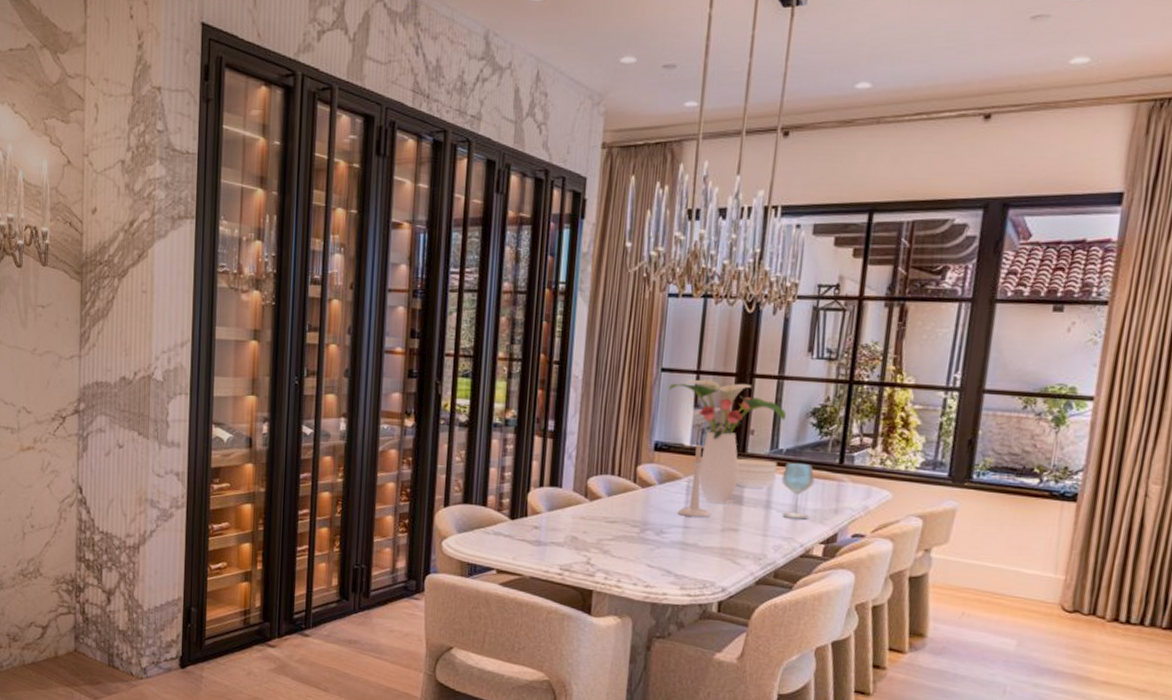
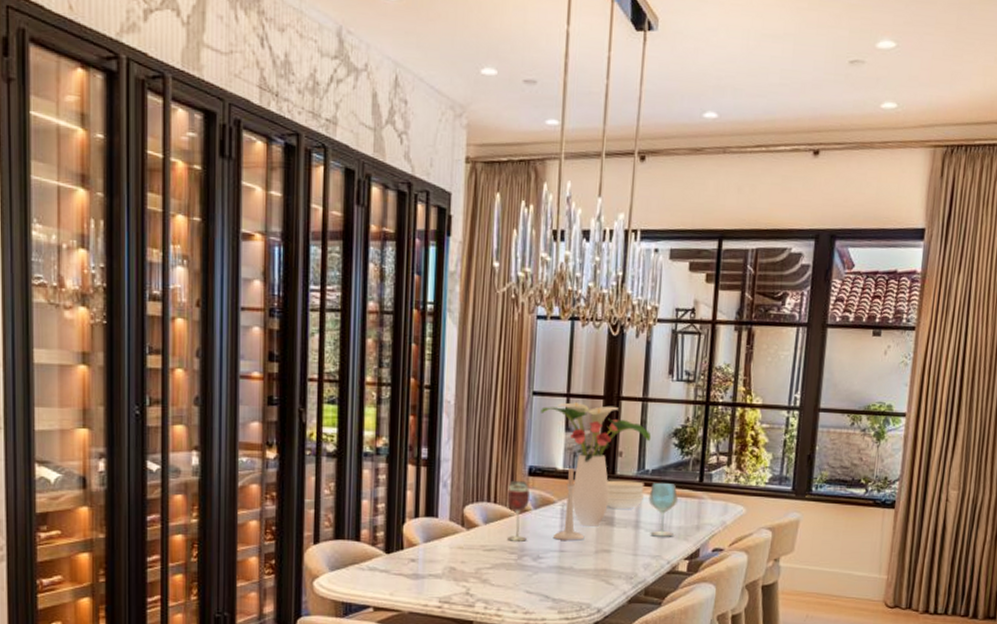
wineglass: none [631,454,656,516] -> present [507,480,531,542]

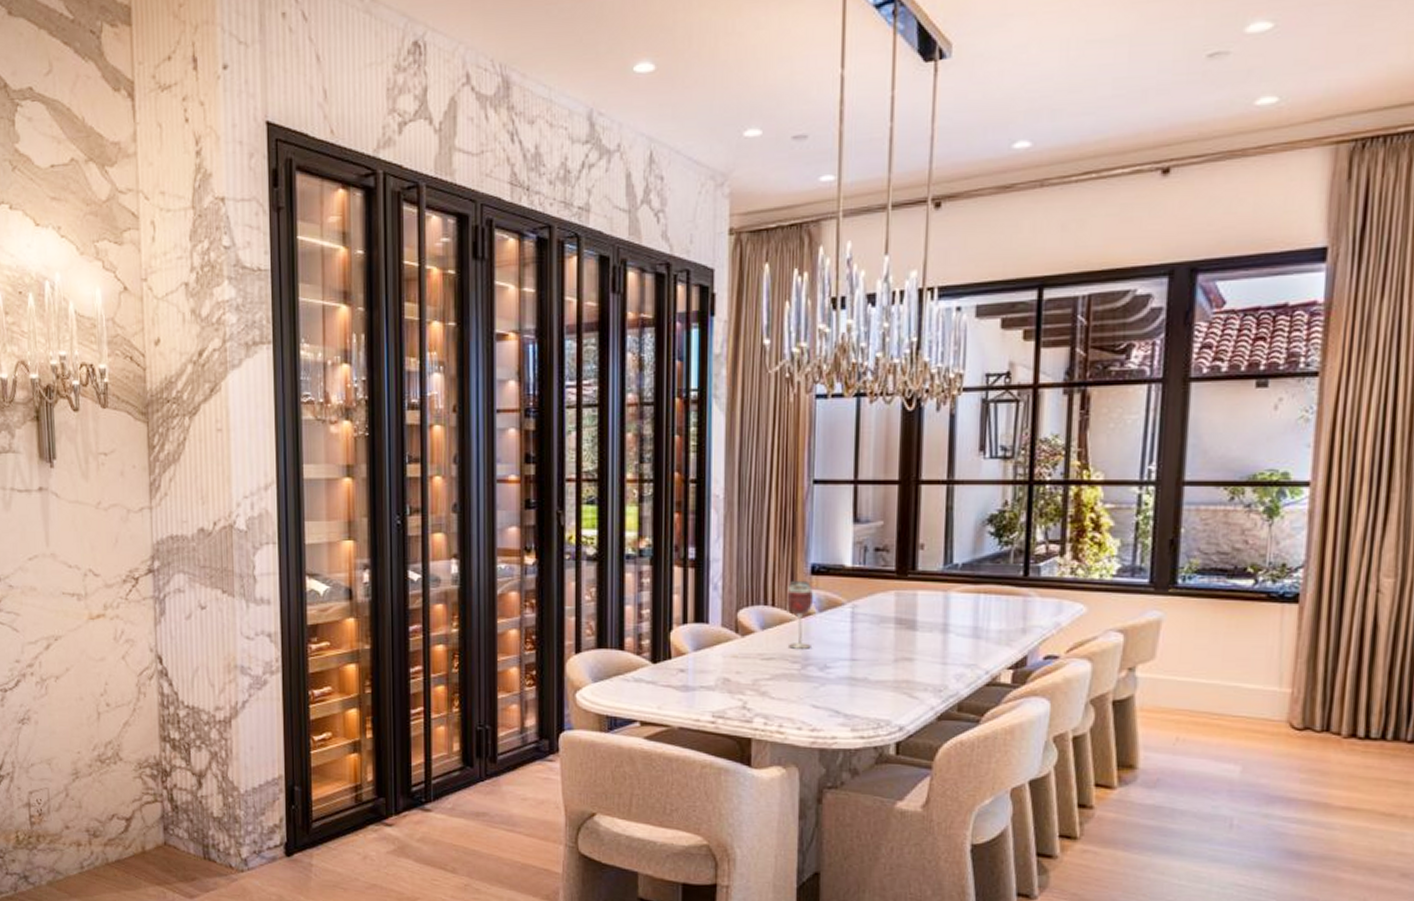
flower arrangement: present [541,401,652,527] -> none [823,488,960,631]
candlestick: present [554,467,585,541] -> none [843,564,881,648]
bowl: present [607,480,644,510] -> none [906,577,953,612]
wine glass: present [648,483,679,538] -> none [959,579,998,644]

